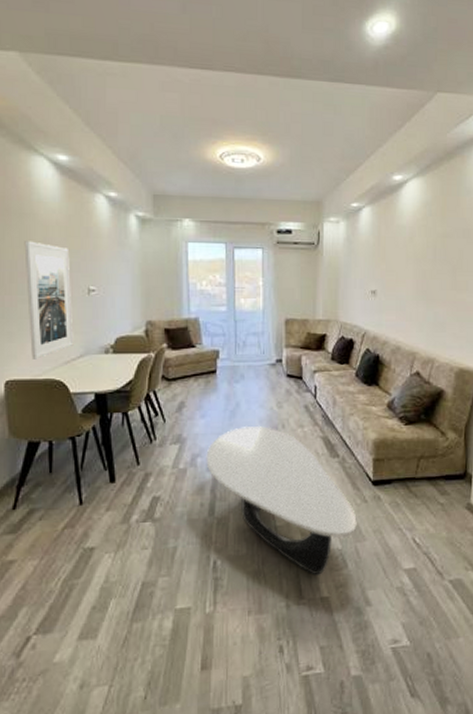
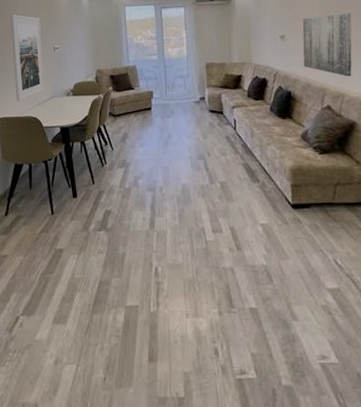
coffee table: present [206,426,357,576] -> none [146,154,280,288]
wall art: none [394,269,448,340] -> present [302,13,352,77]

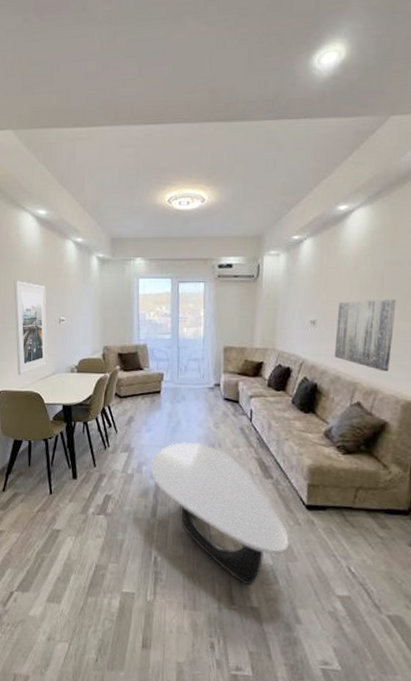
coffee table: none [146,154,280,288] -> present [150,442,289,586]

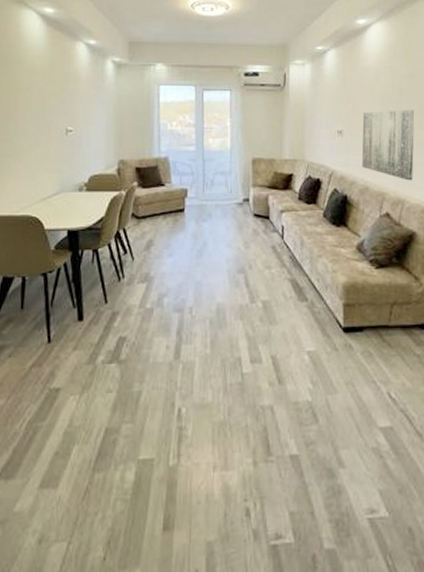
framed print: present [14,281,48,375] -> none [10,85,51,196]
coffee table: present [150,442,289,586] -> none [172,267,327,430]

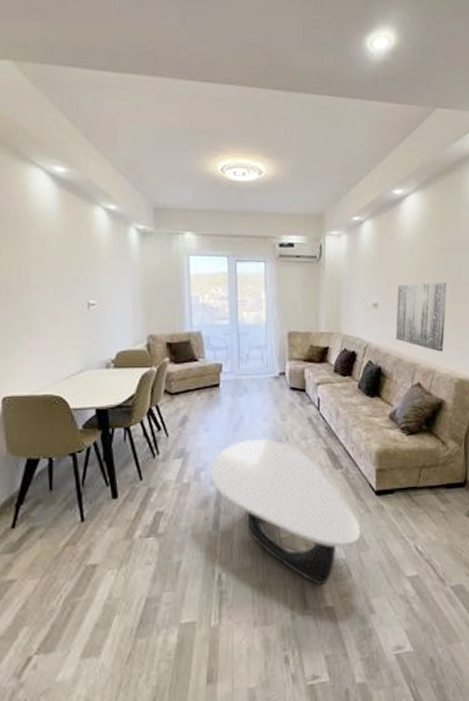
coffee table: none [172,267,327,430] -> present [210,439,361,586]

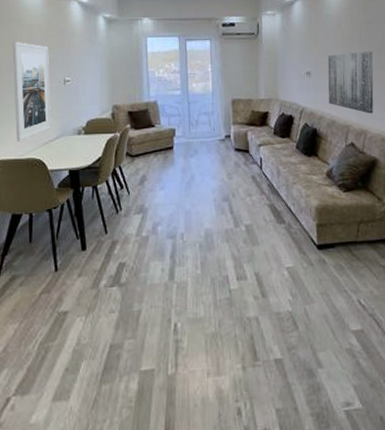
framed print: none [21,254,73,375] -> present [12,42,52,142]
coffee table: present [210,439,361,586] -> none [166,196,305,337]

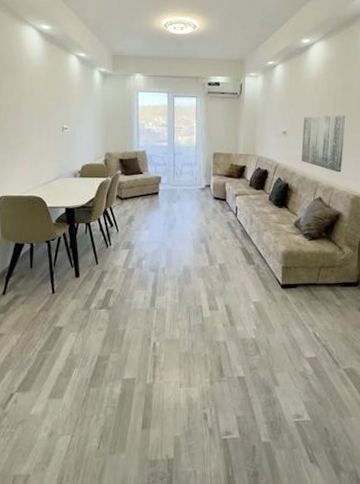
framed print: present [12,42,52,142] -> none [16,90,51,181]

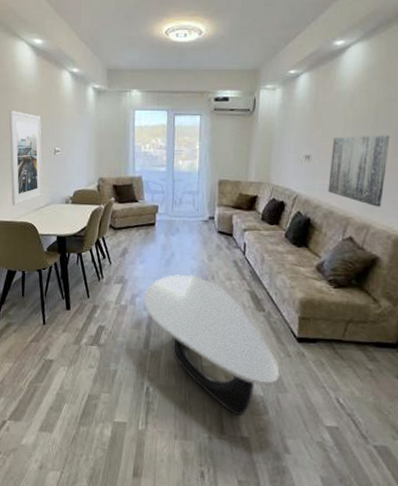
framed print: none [16,90,51,181] -> present [9,110,43,206]
coffee table: none [149,237,268,359] -> present [143,274,280,417]

